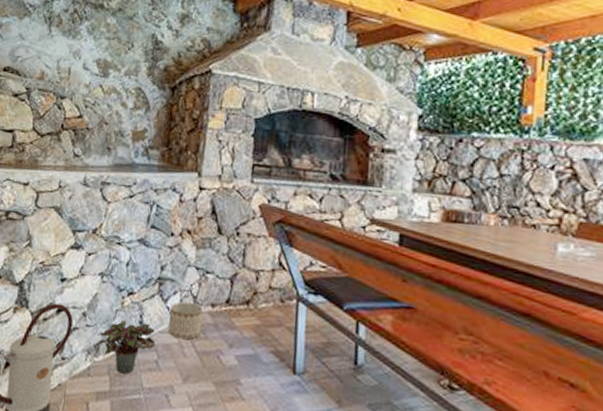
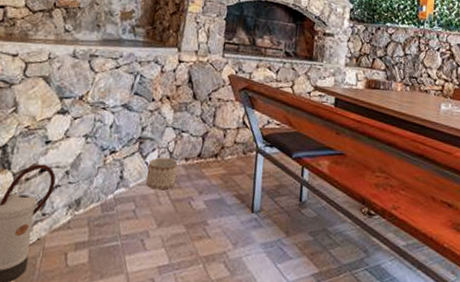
potted plant: present [95,319,156,375] -> none [76,175,135,224]

